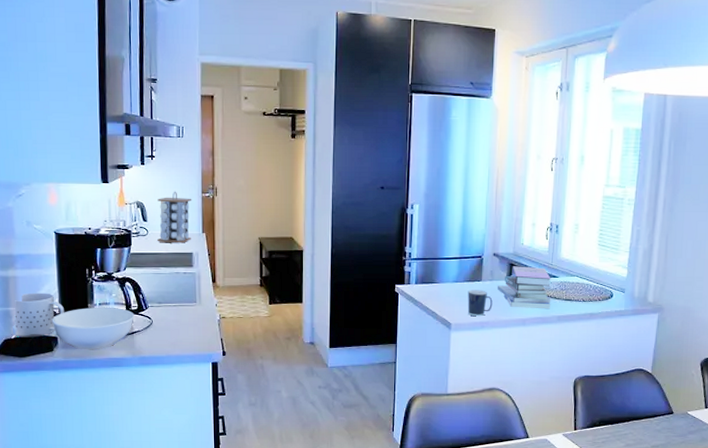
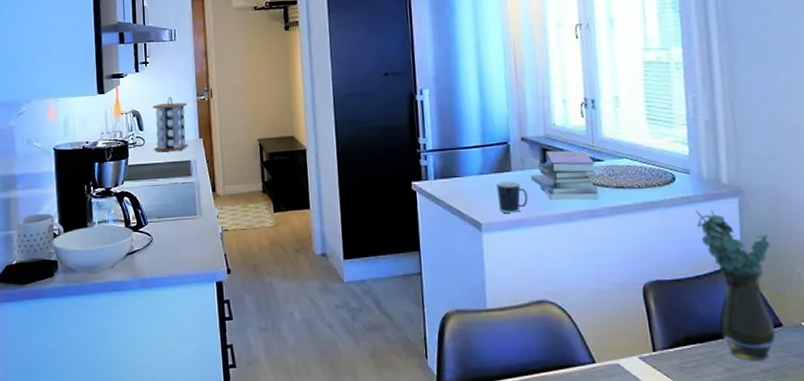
vase: none [624,322,676,439] -> present [696,210,776,361]

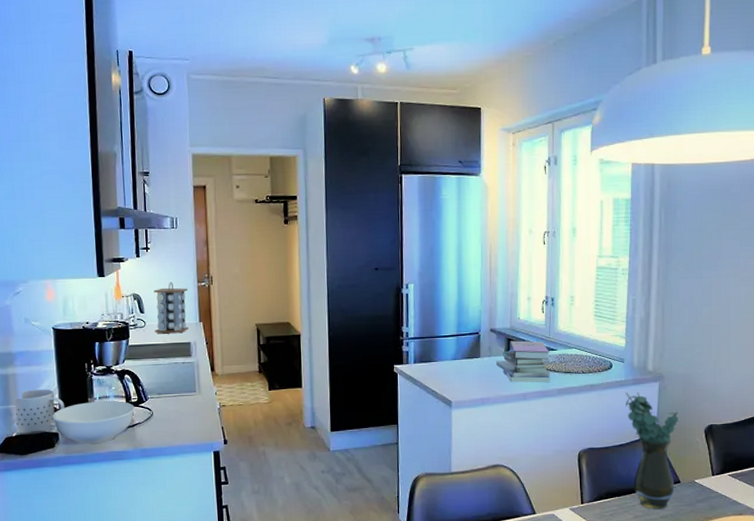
mug: present [496,181,528,214] -> none [467,366,492,394]

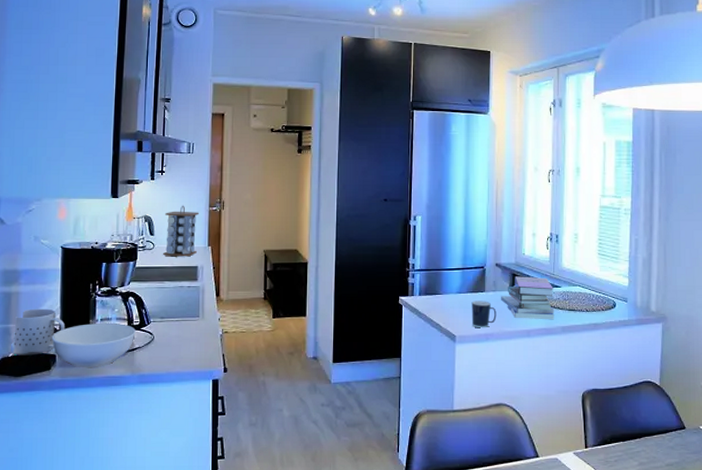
mug: none [467,366,492,394] -> present [471,301,497,328]
vase: present [626,392,678,510] -> none [629,333,682,457]

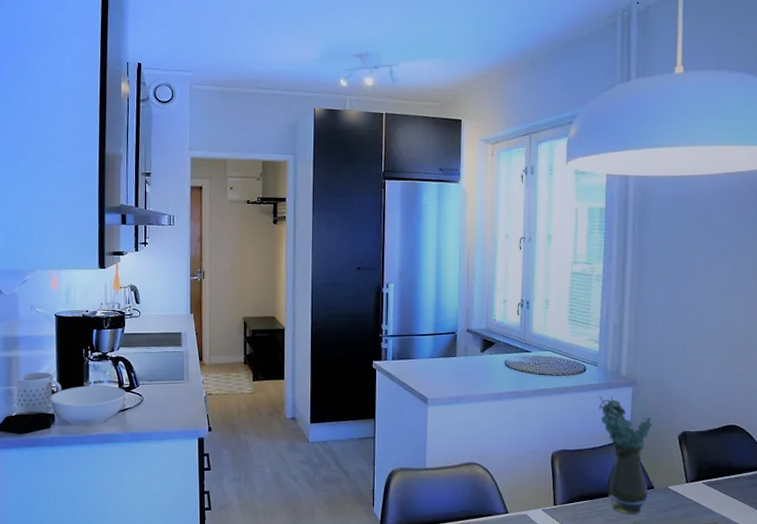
spice rack: present [163,205,200,257] -> none [149,275,182,324]
mug: present [471,301,497,328] -> none [443,365,468,392]
books: present [500,276,555,320] -> none [471,341,525,384]
vase: none [629,333,682,457] -> present [599,396,652,515]

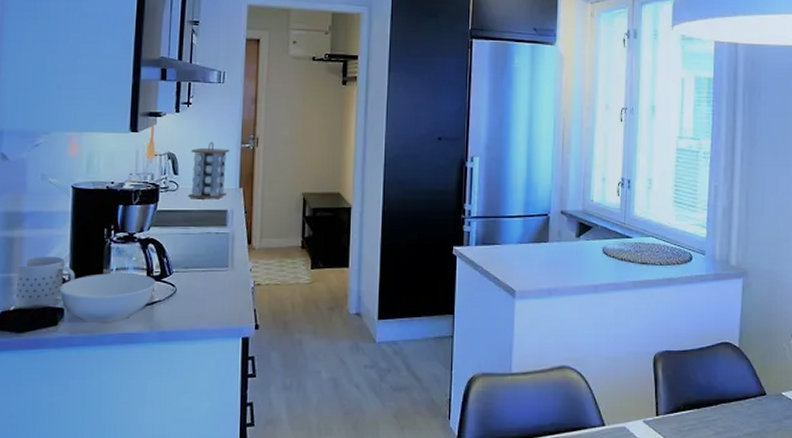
spice rack: none [149,275,182,324] -> present [188,141,230,200]
vase: present [599,396,652,515] -> none [706,289,764,426]

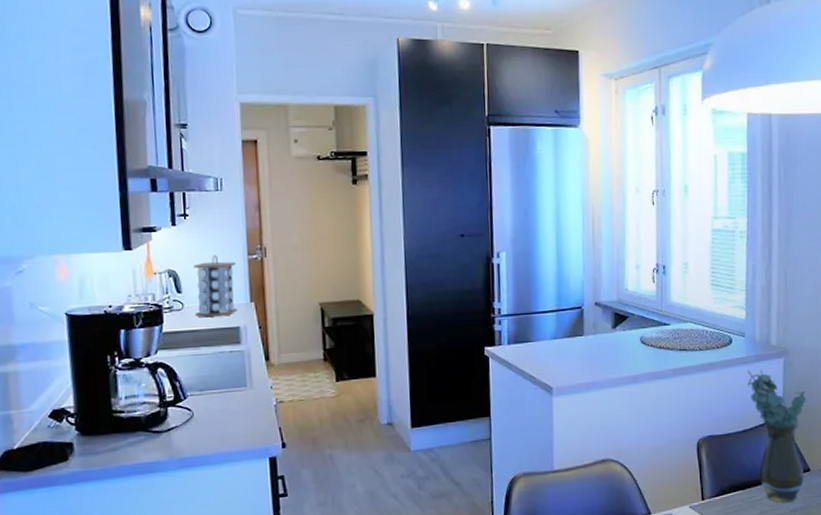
mug: present [12,256,76,309] -> none [15,388,82,447]
bowl: present [59,272,156,324] -> none [65,400,170,456]
vase: none [706,289,764,426] -> present [748,370,806,503]

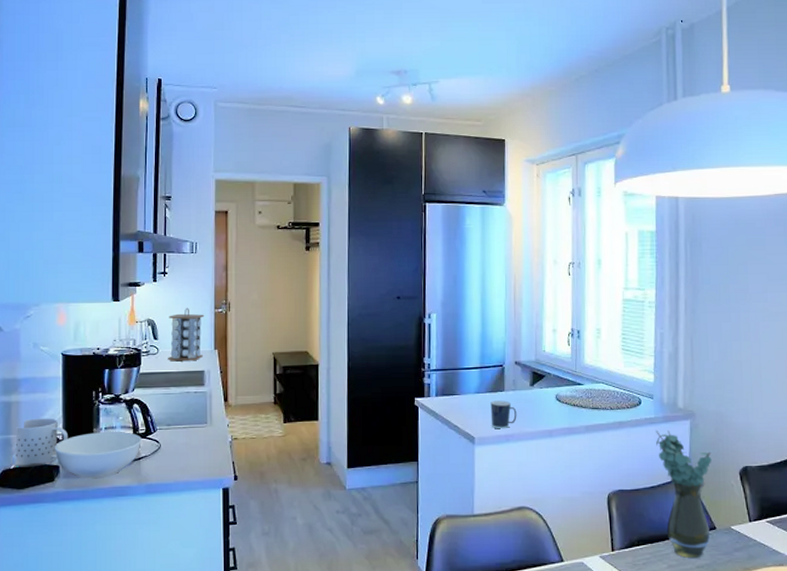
mug: none [15,388,82,447] -> present [13,418,69,467]
bowl: none [65,400,170,456] -> present [54,431,142,479]
mug: none [569,345,598,378] -> present [490,400,517,429]

